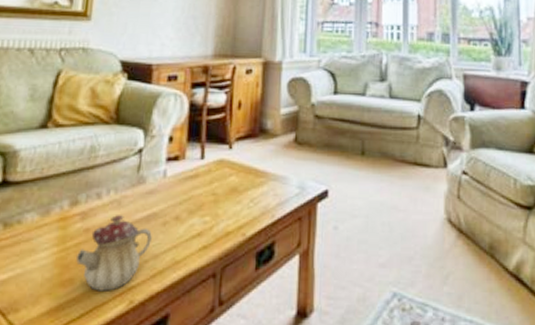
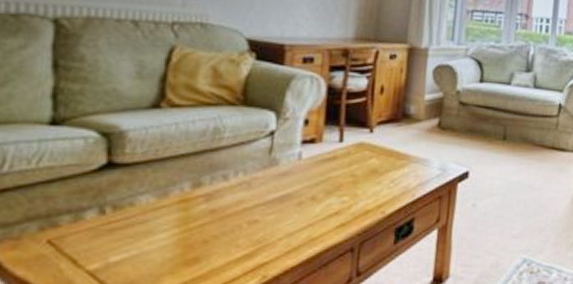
teapot: present [76,215,152,291] -> none [202,196,286,269]

